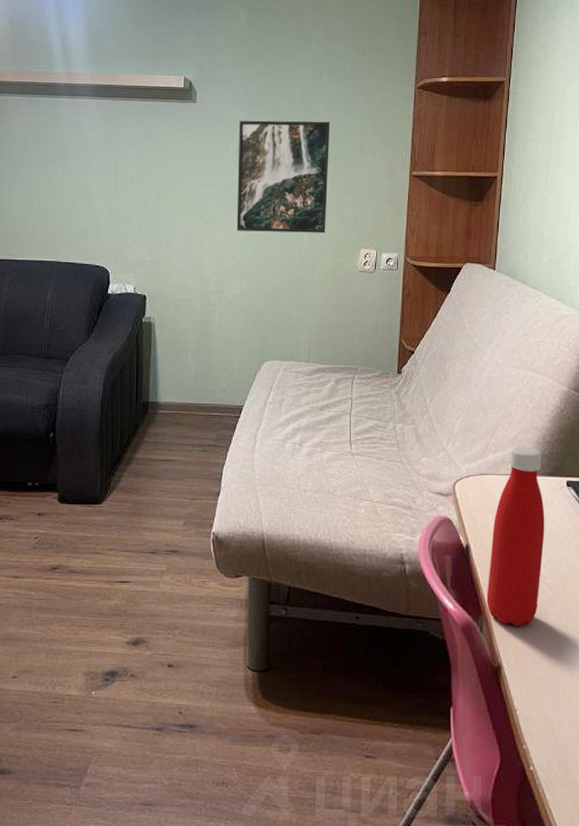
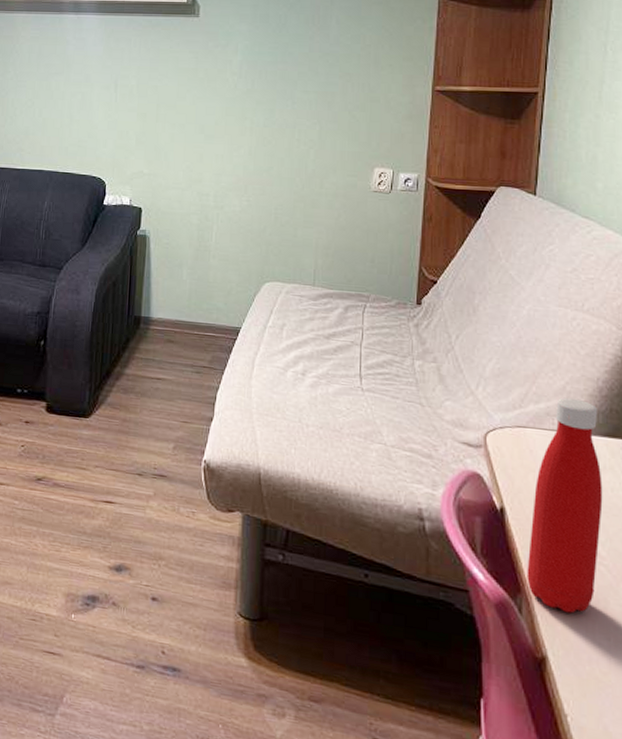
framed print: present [236,120,331,233] -> none [238,34,343,150]

